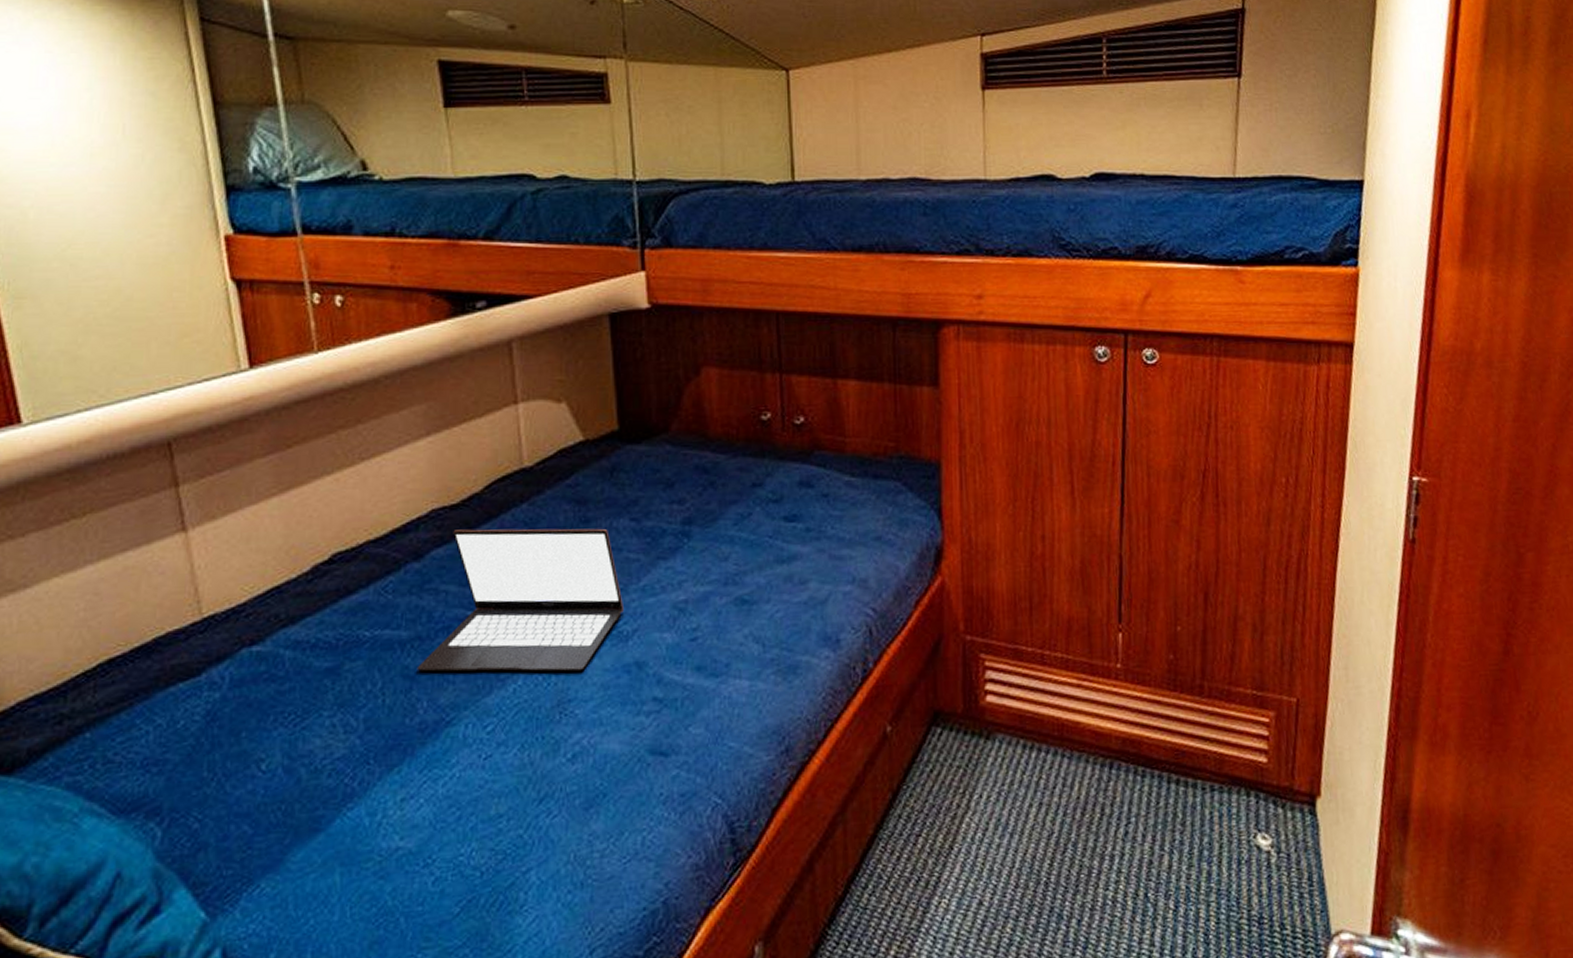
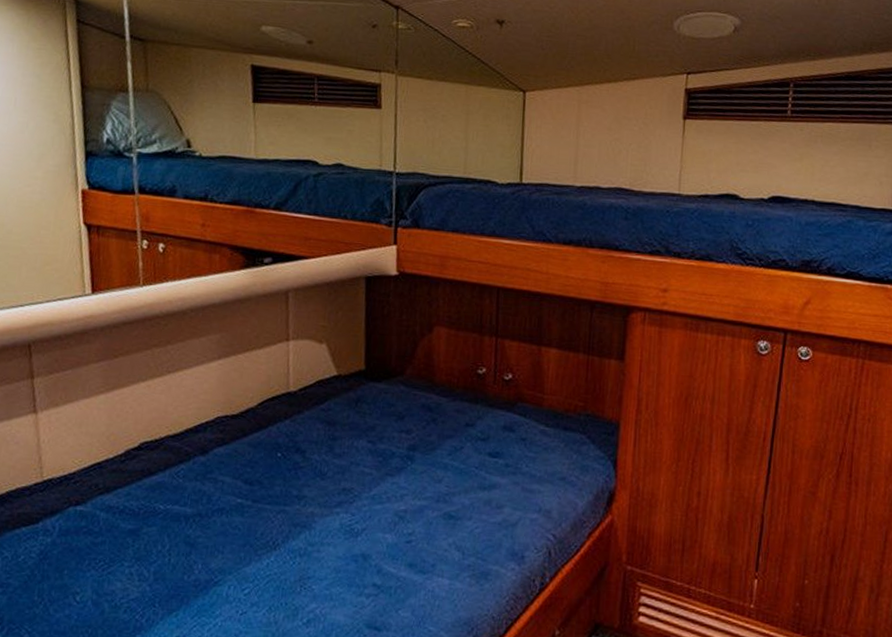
laptop: present [417,528,623,672] -> none [196,434,357,556]

